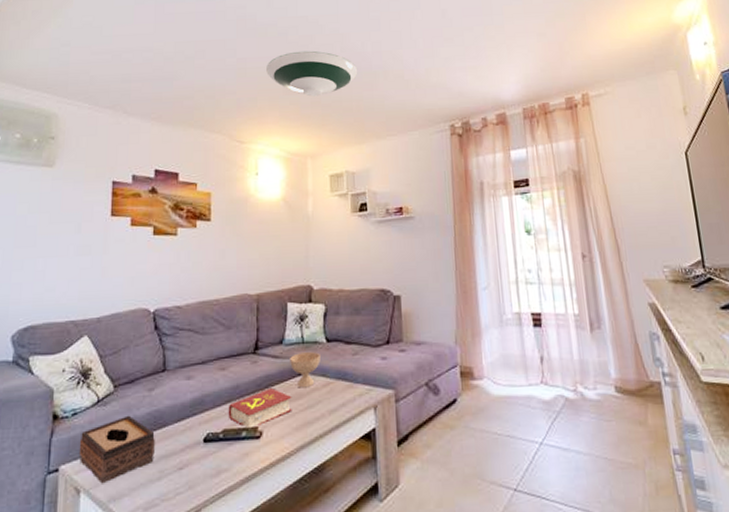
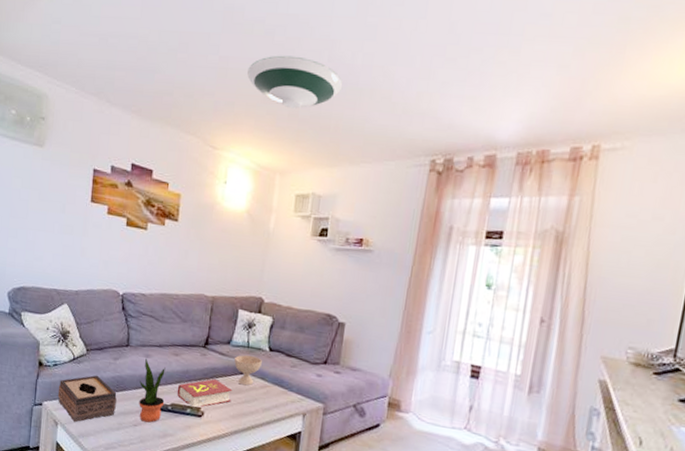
potted plant: none [182,380,214,461] -> present [139,358,166,423]

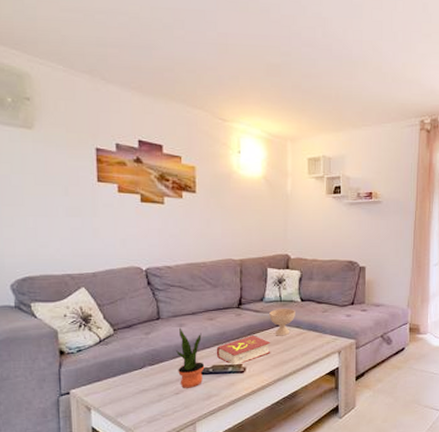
tissue box: present [57,375,117,423] -> none [86,353,154,404]
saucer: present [247,55,343,109] -> none [248,31,338,81]

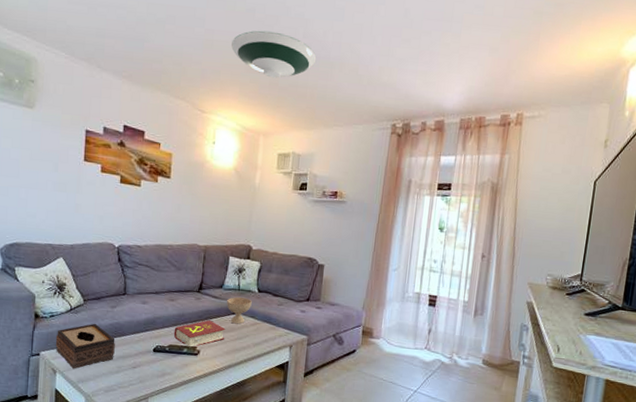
tissue box: none [86,353,154,404] -> present [55,323,115,369]
potted plant: present [176,327,205,388] -> none [137,304,162,364]
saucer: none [248,31,338,81] -> present [231,30,317,79]

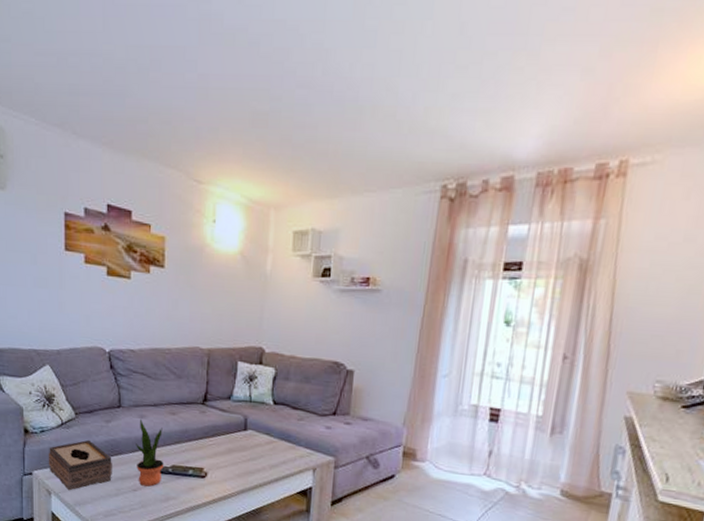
potted plant: none [137,304,162,364] -> present [136,419,164,487]
book: present [173,320,226,347] -> none [177,437,236,469]
bowl: present [227,297,252,324] -> none [236,410,266,443]
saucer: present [231,30,317,79] -> none [231,70,341,133]

